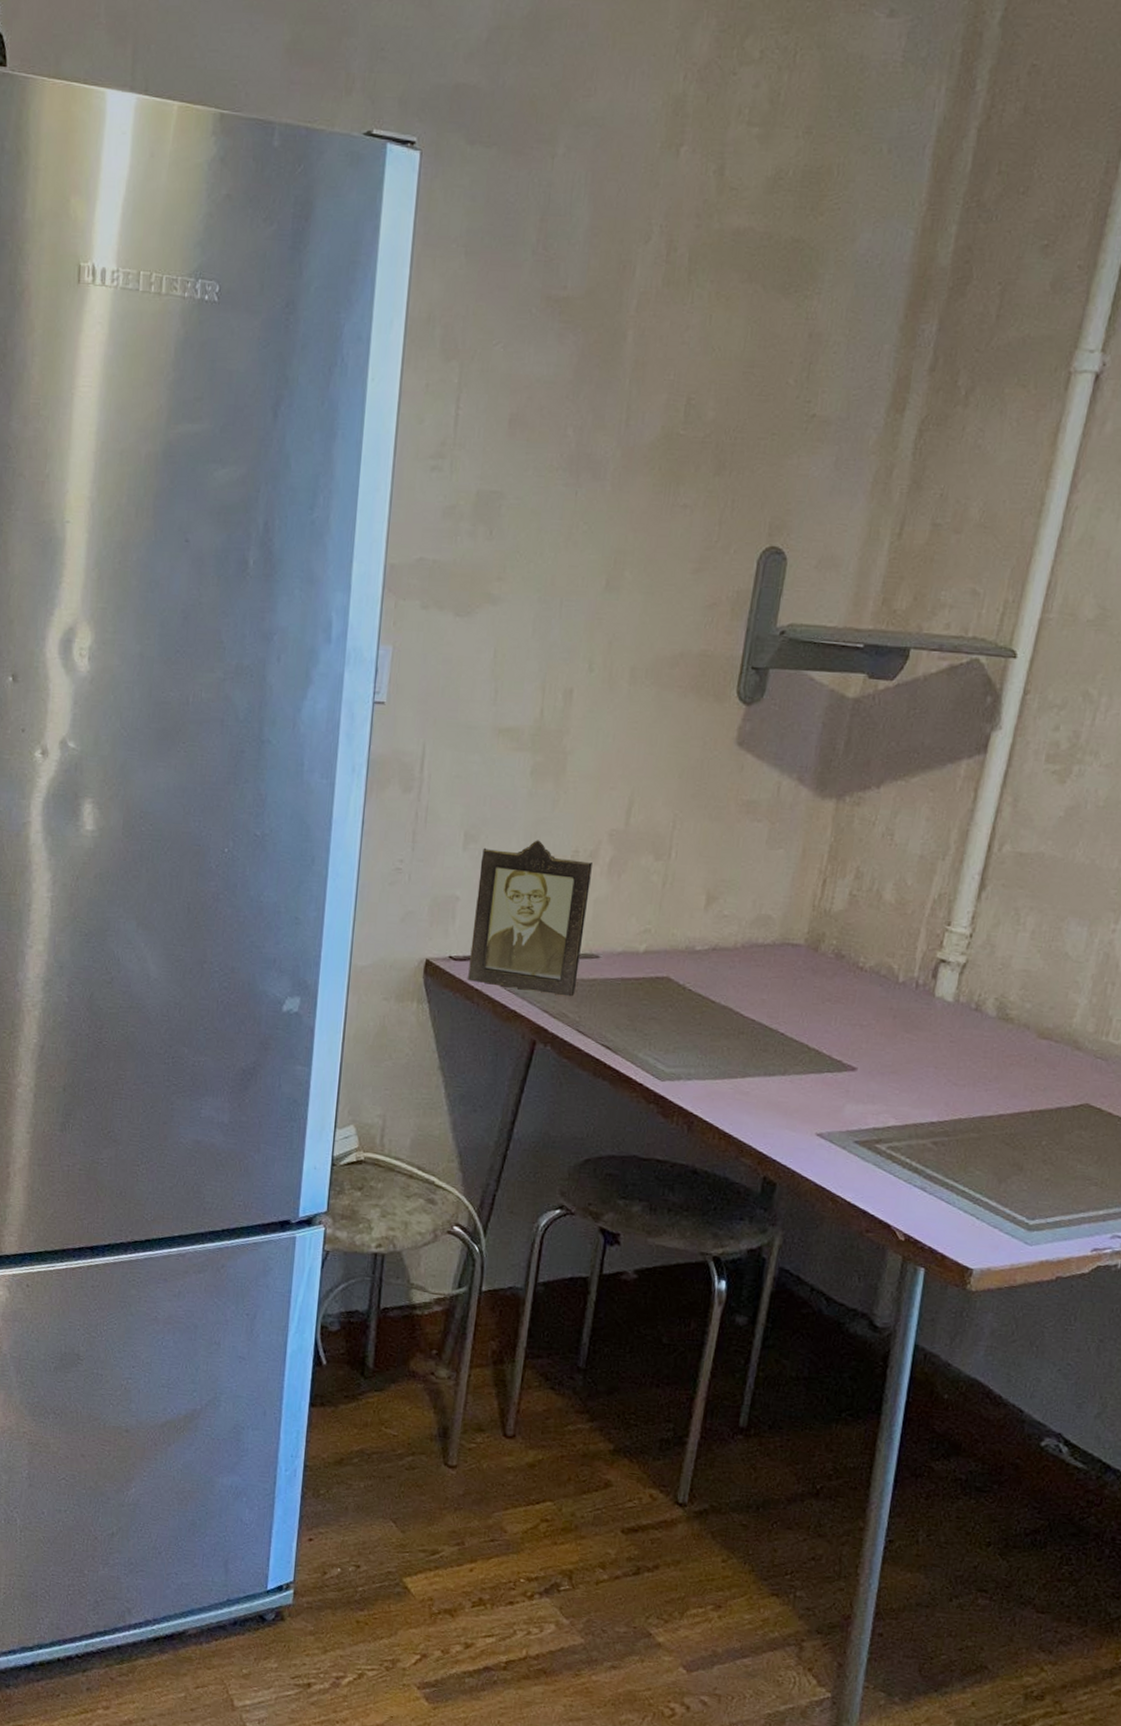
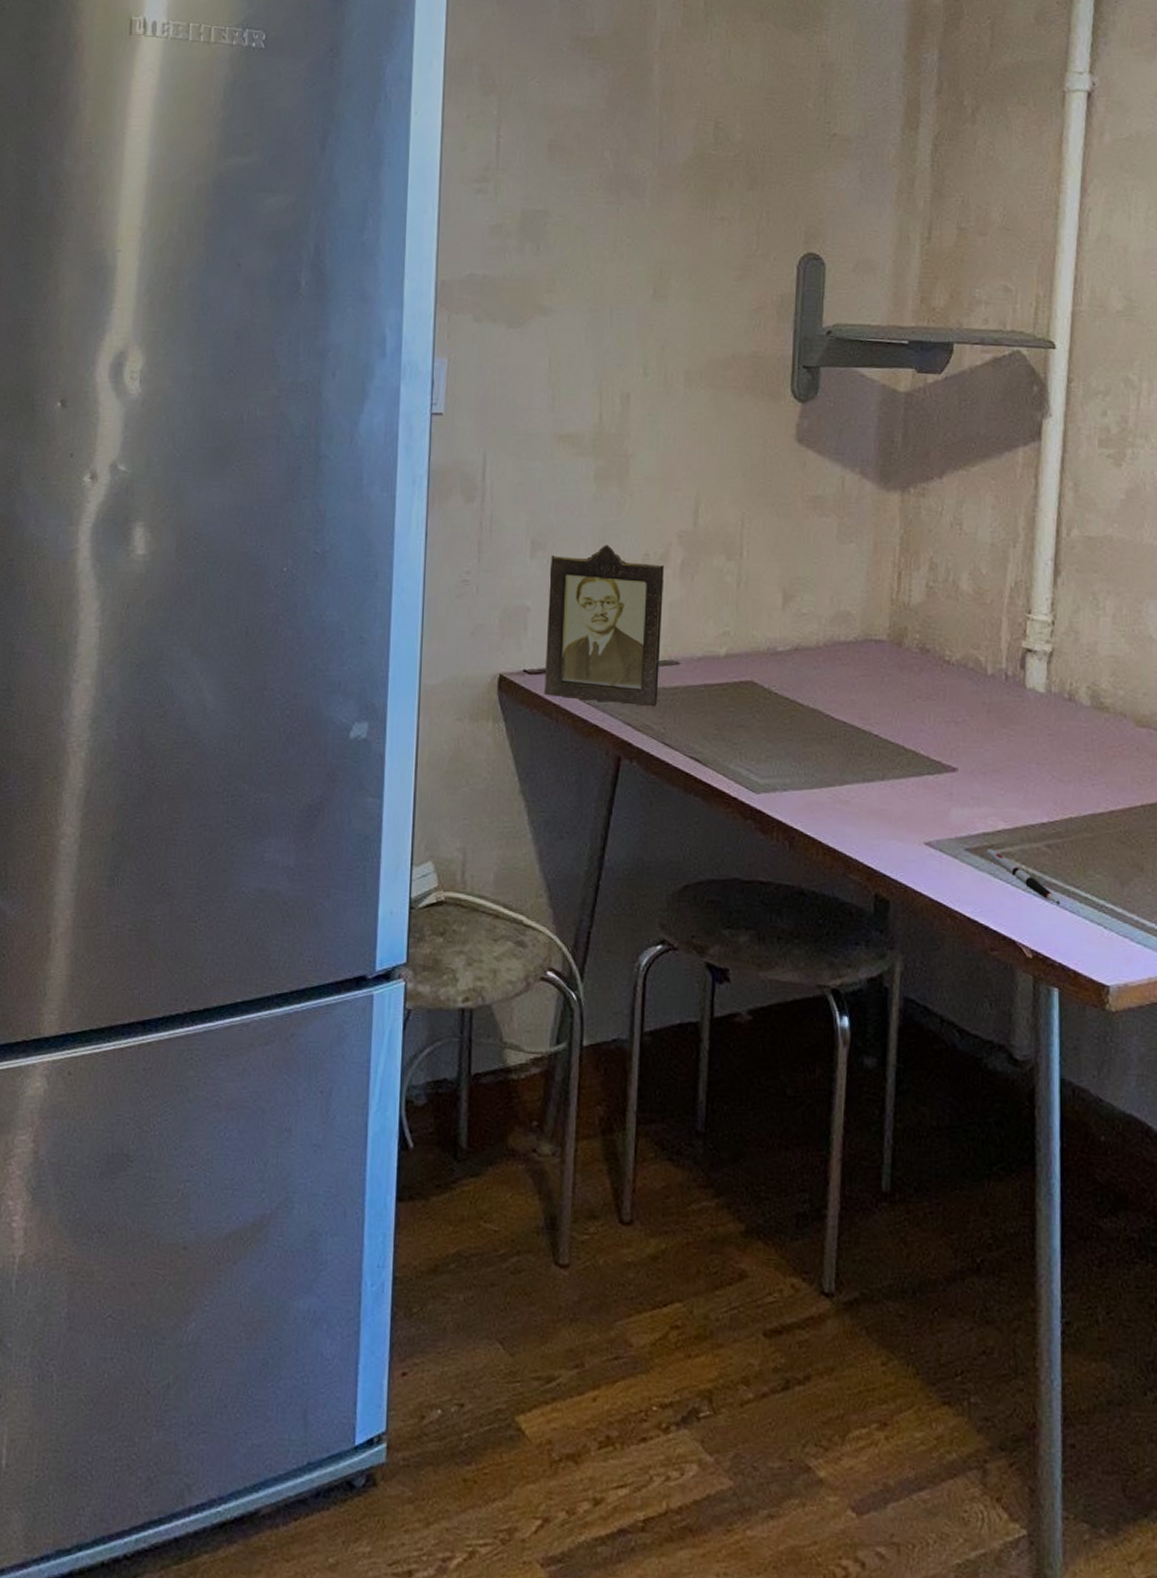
pen: none [874,1142,939,1195] -> present [986,849,1061,904]

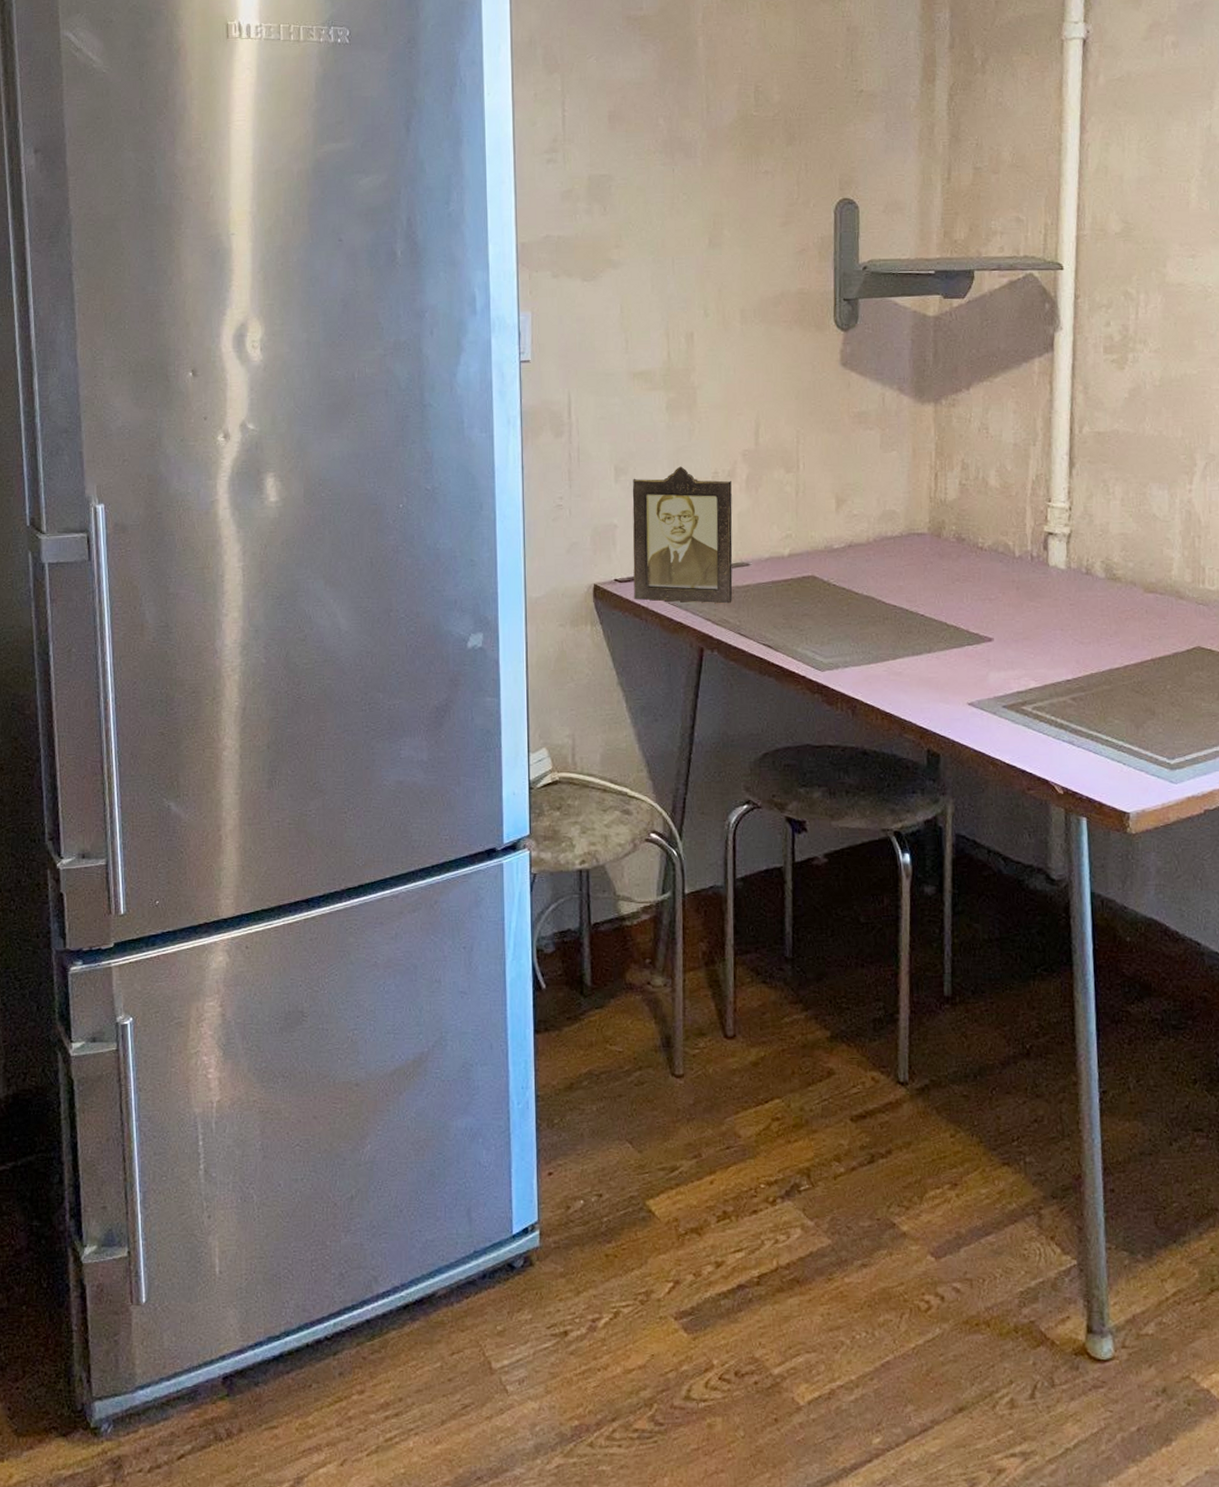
pen: present [986,849,1061,904] -> none [1021,705,1086,747]

